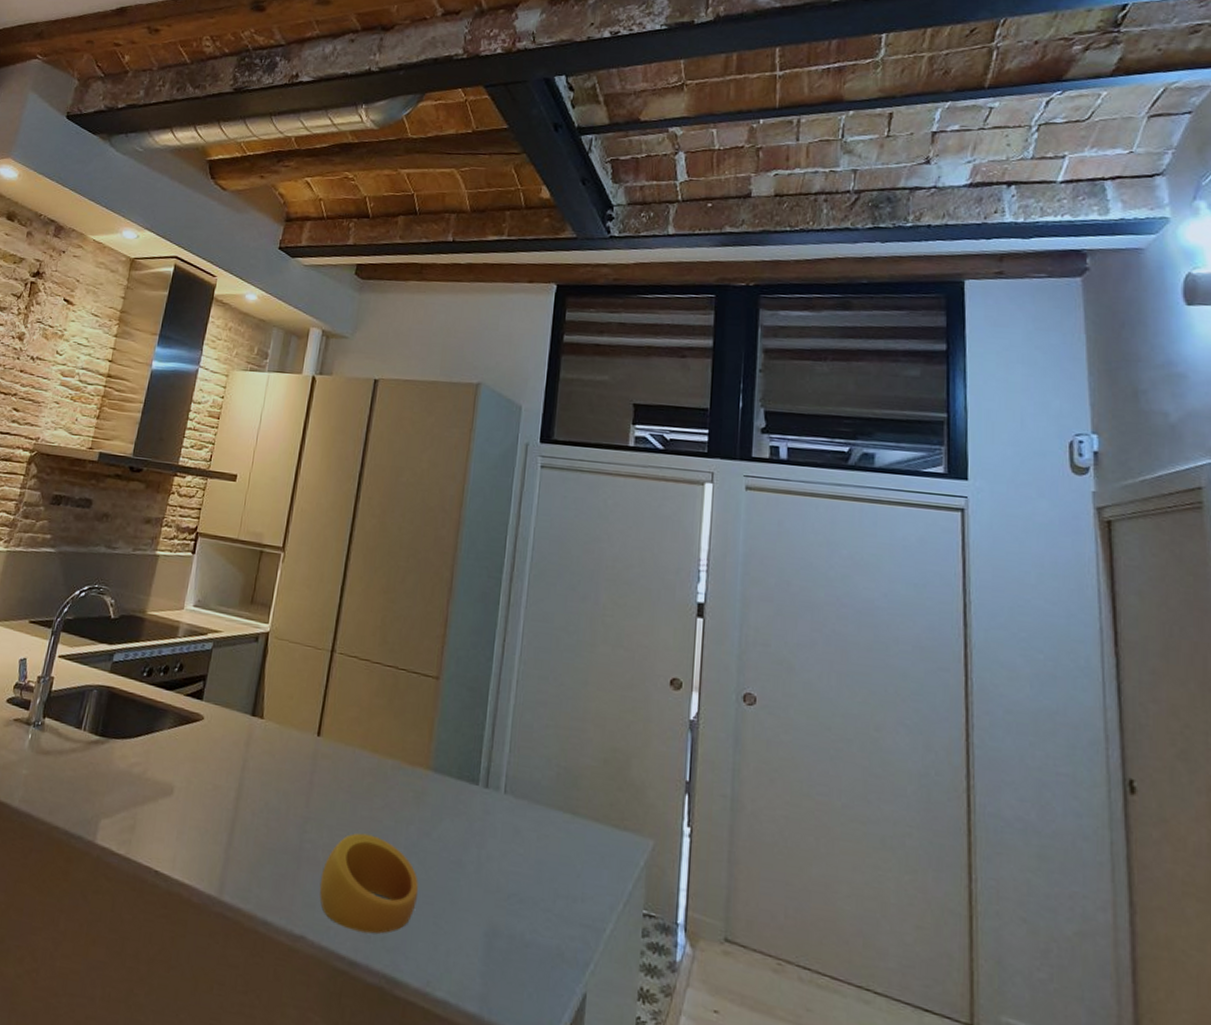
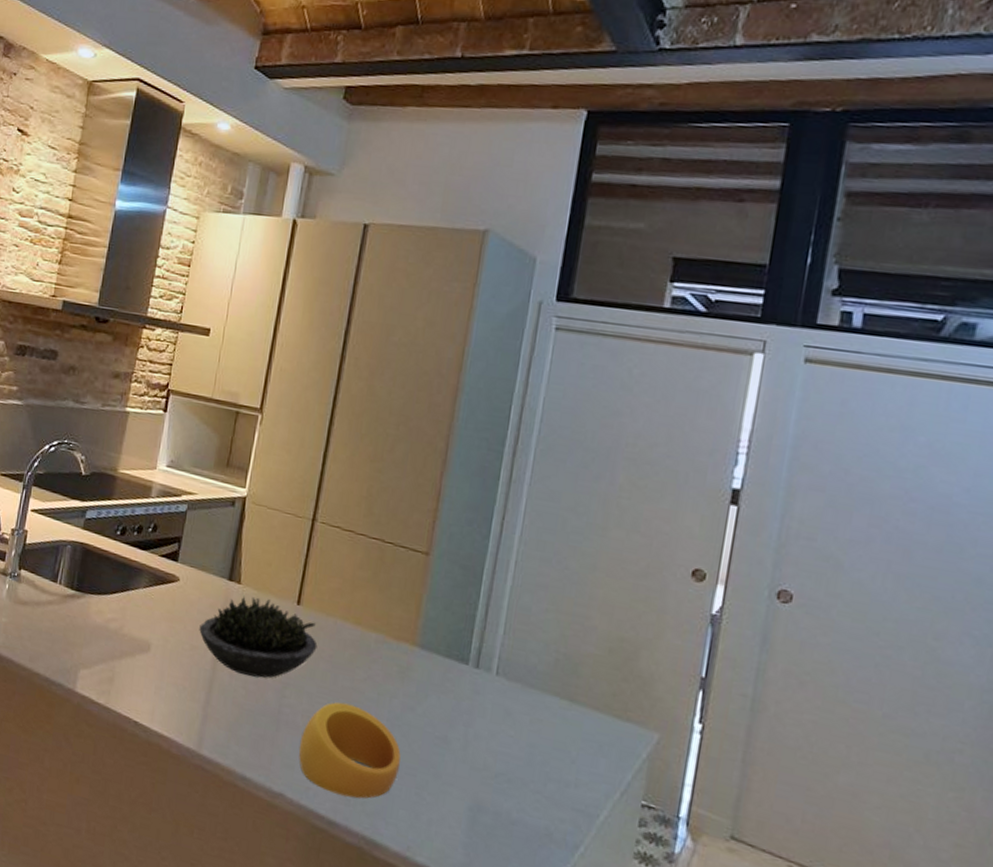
succulent plant: none [222,730,337,814] -> present [199,596,318,678]

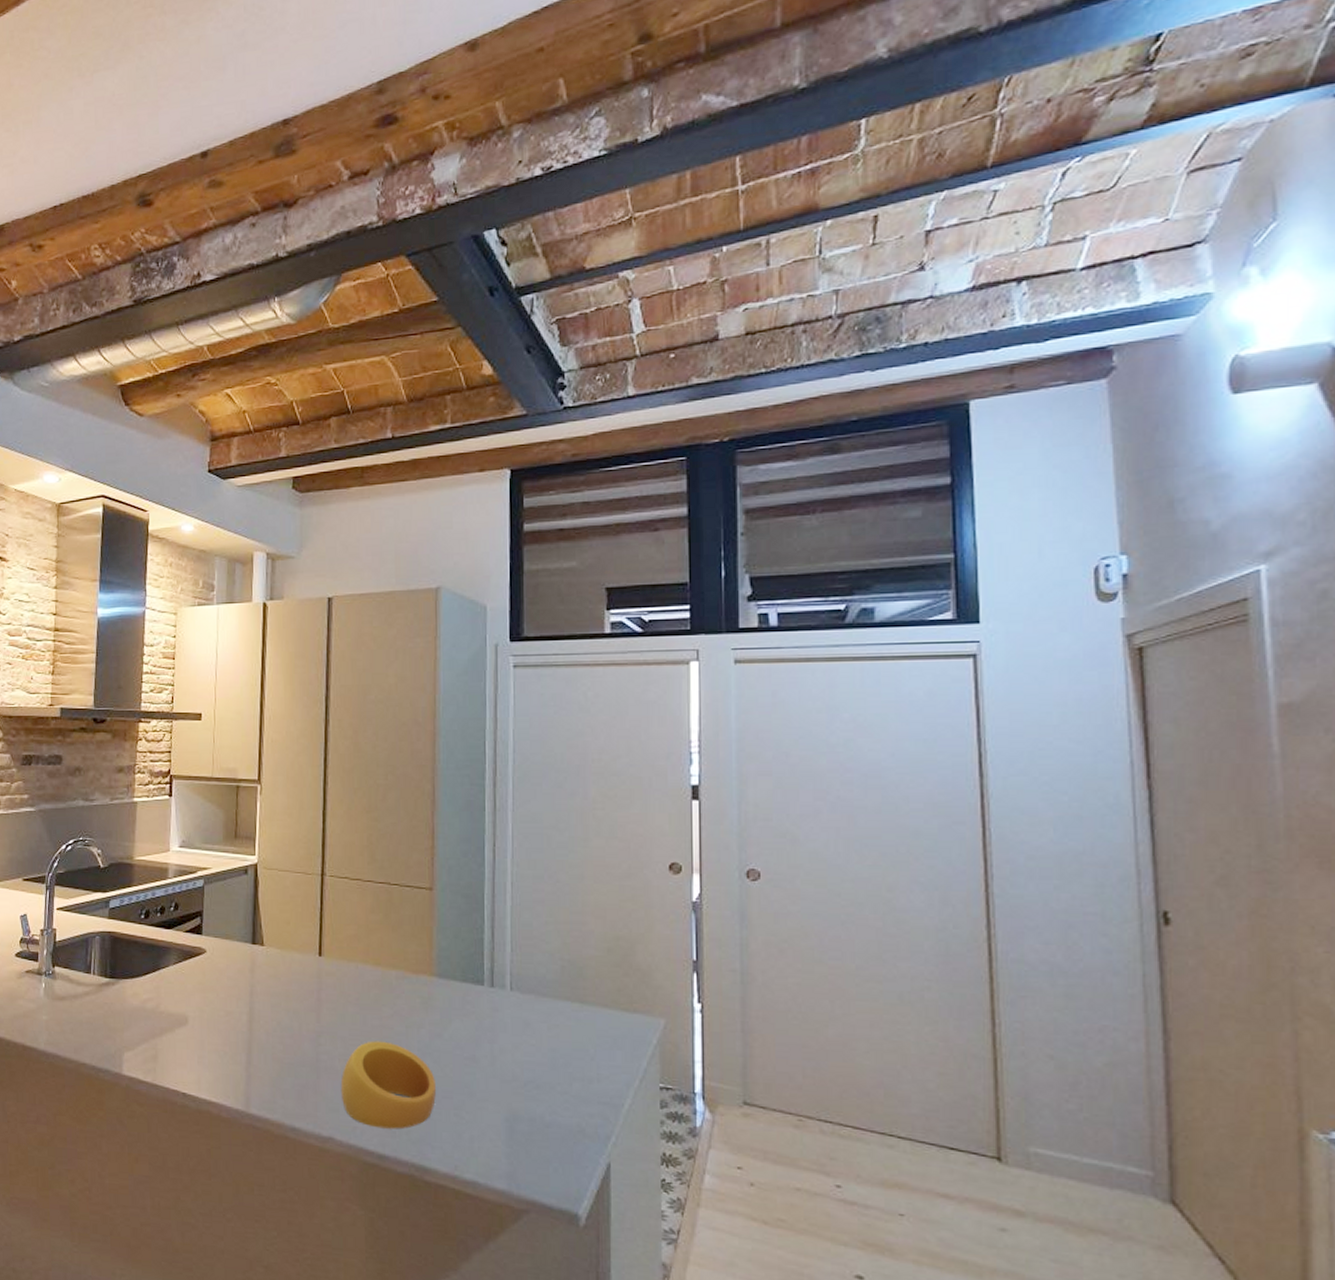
succulent plant: present [199,596,318,678] -> none [231,956,344,1031]

